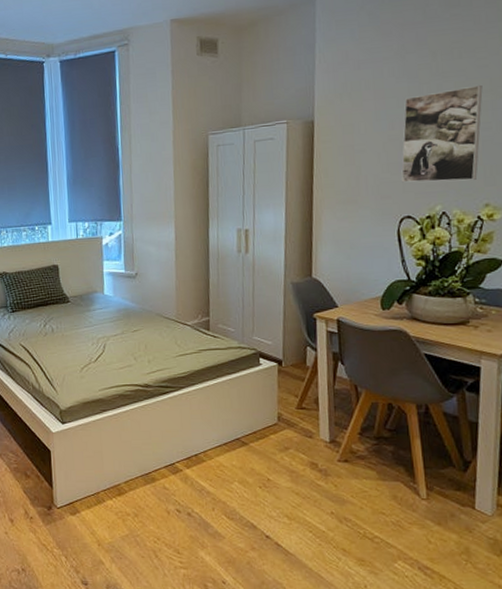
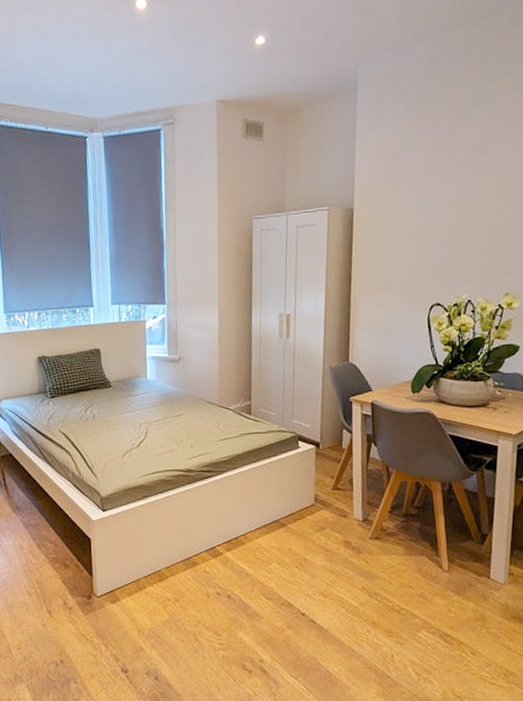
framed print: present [401,84,483,183] -> none [431,179,506,272]

